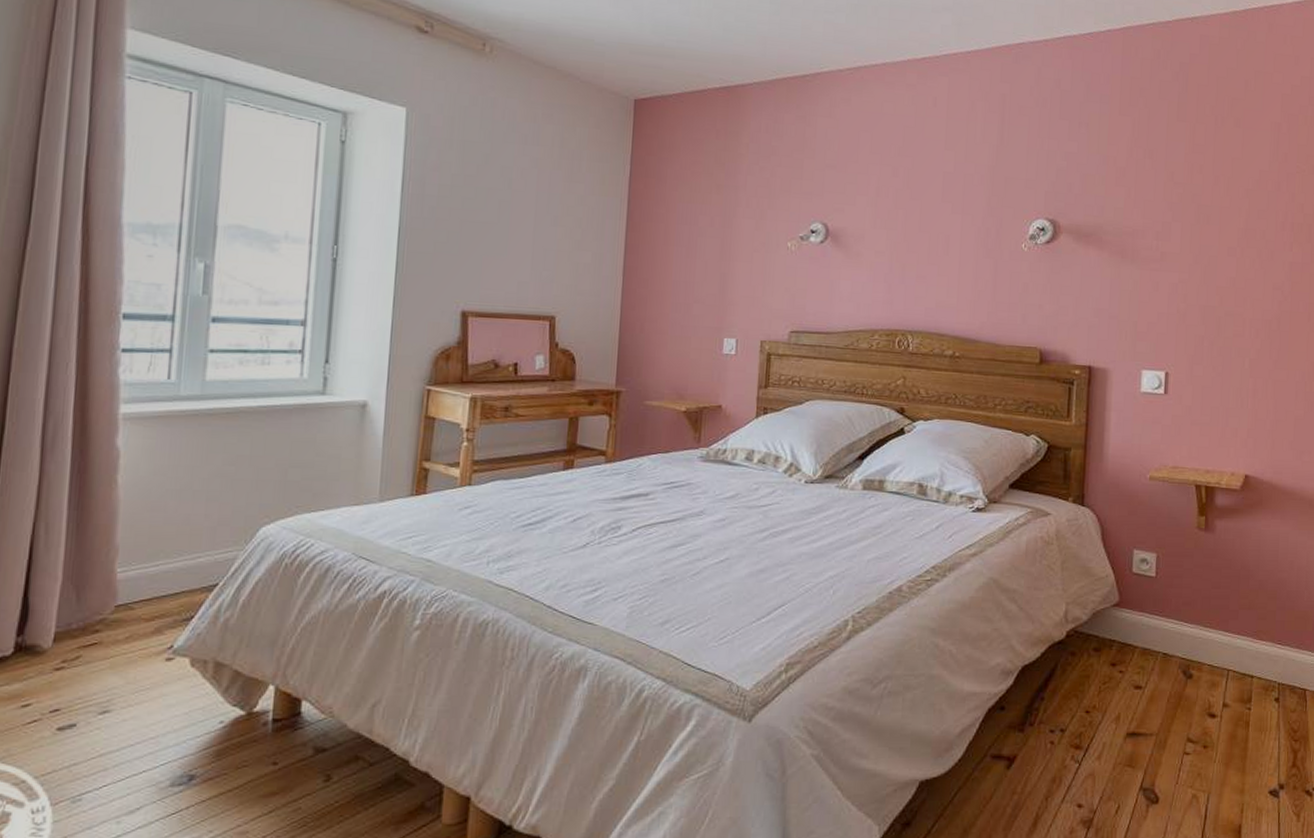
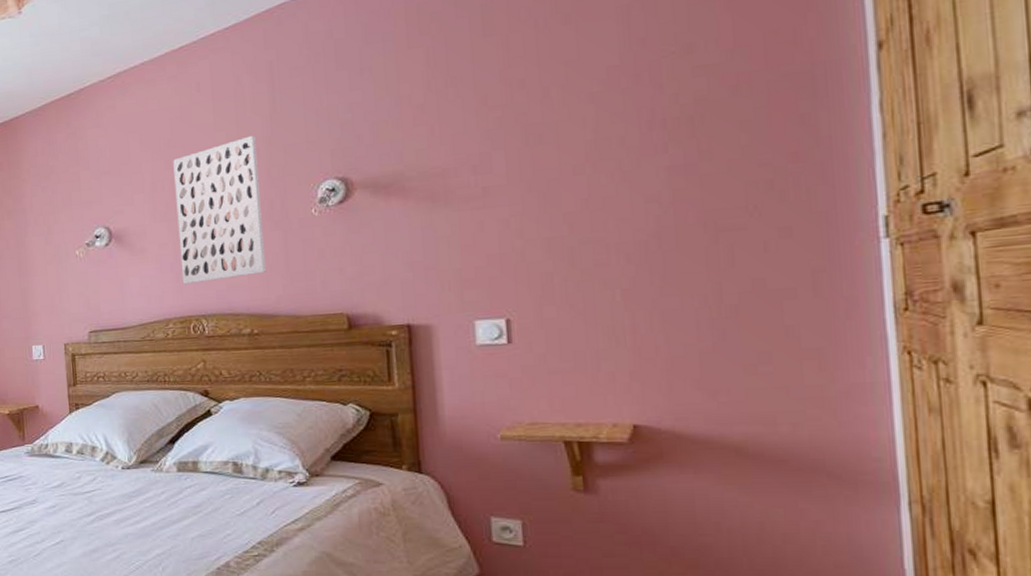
wall art: none [893,161,981,298] -> present [173,135,267,285]

